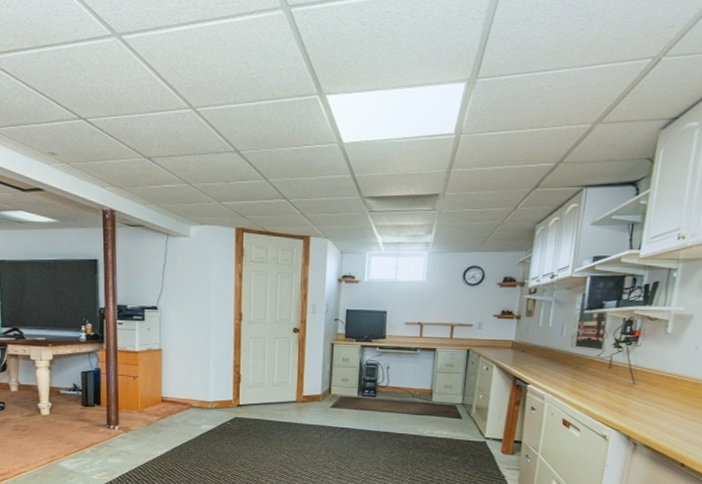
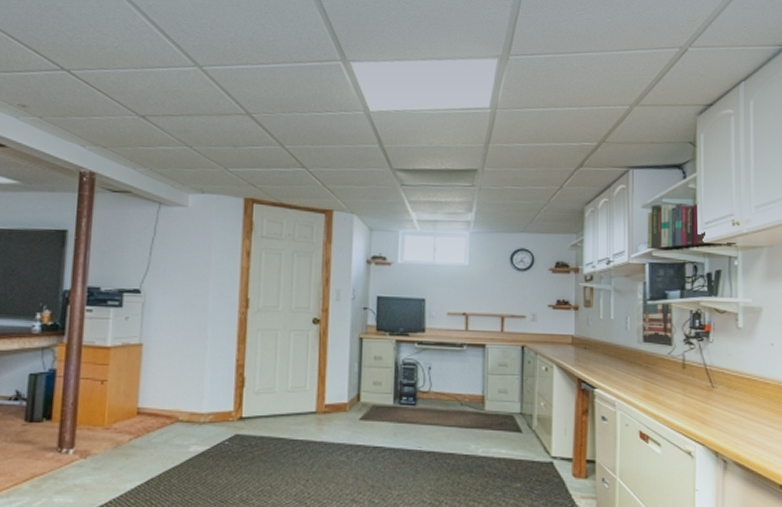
books: none [591,217,679,265] -> present [647,202,737,251]

